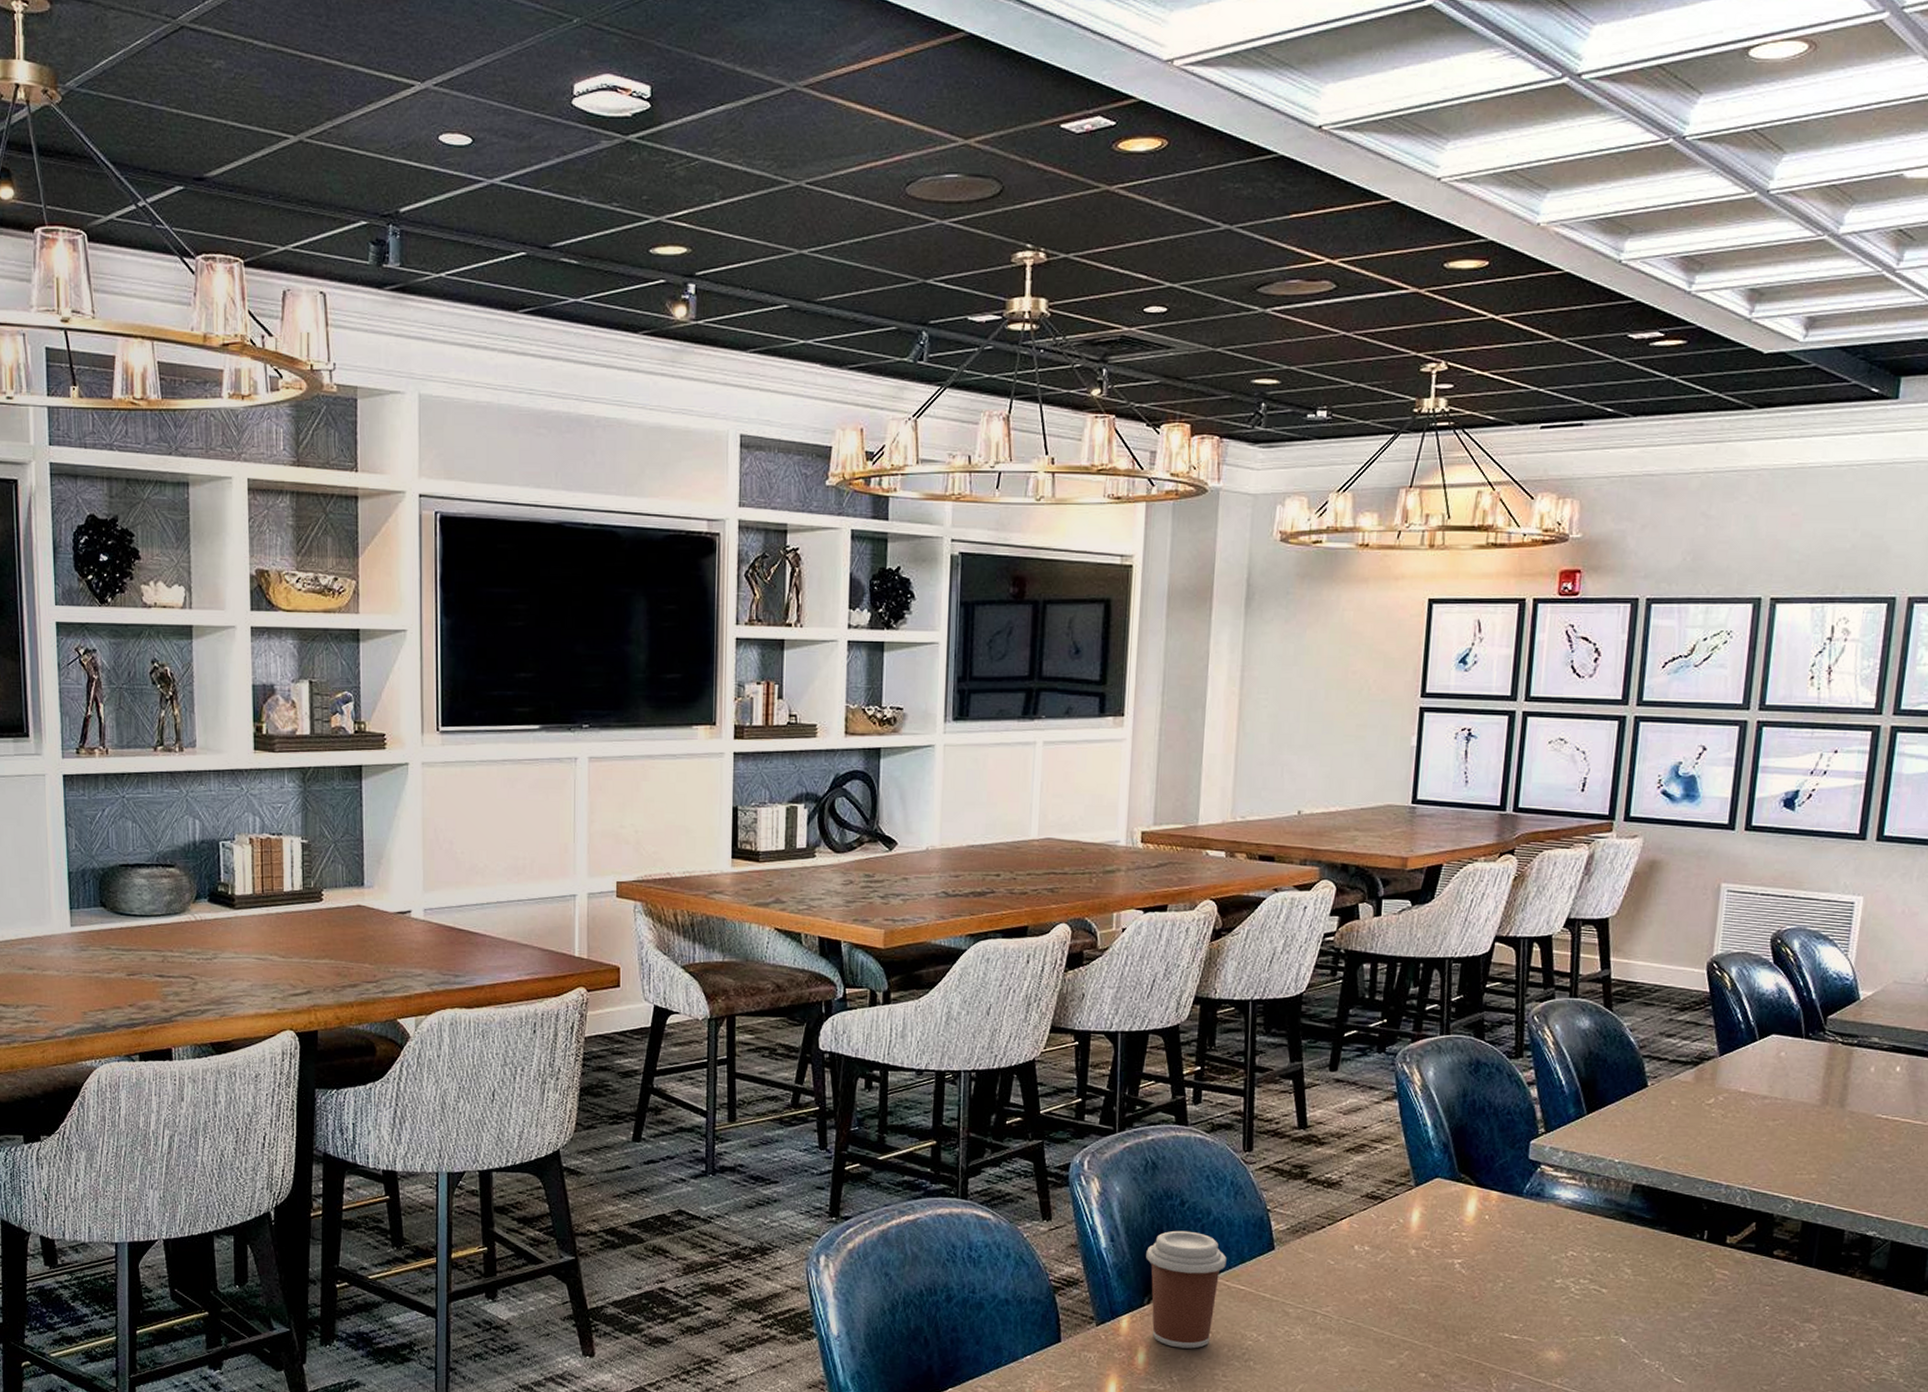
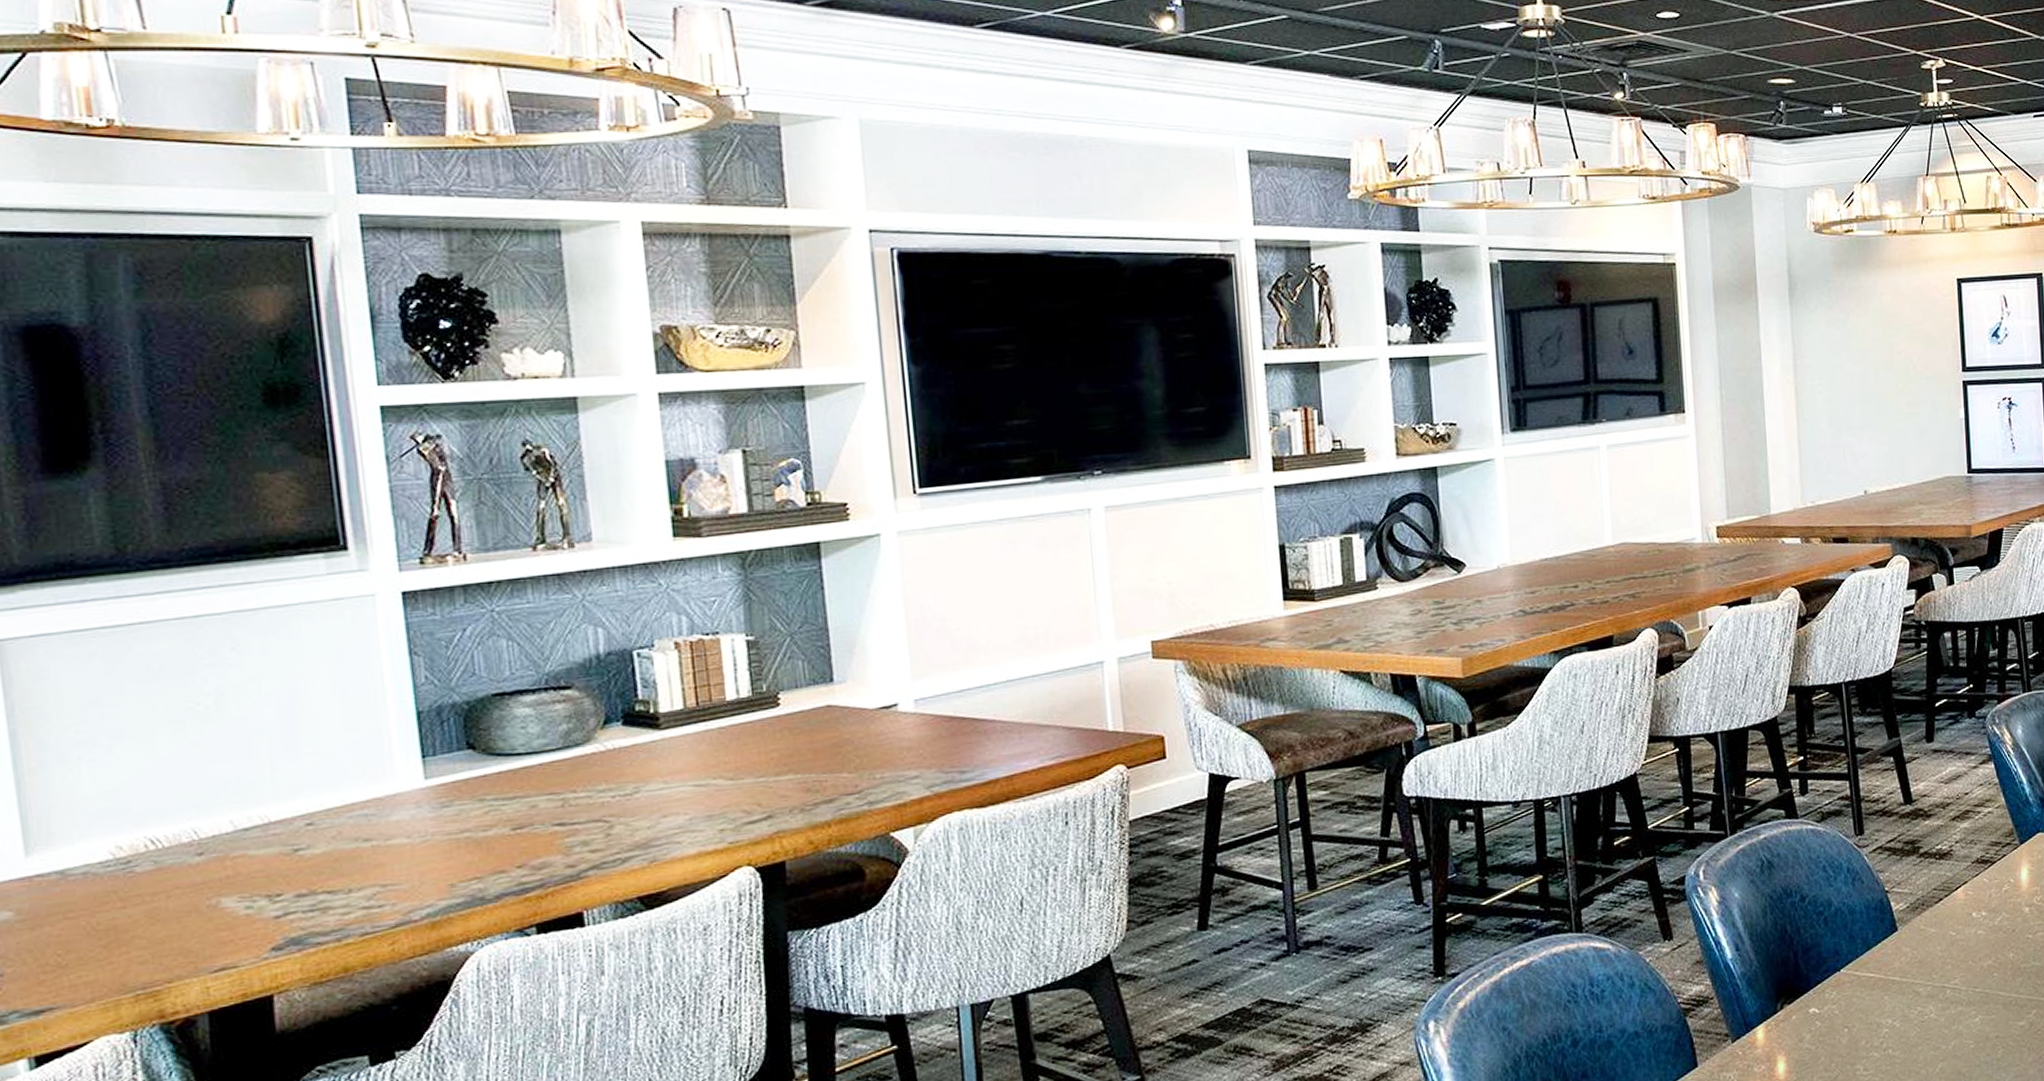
coffee cup: present [1146,1230,1227,1349] -> none [1773,926,1853,1050]

